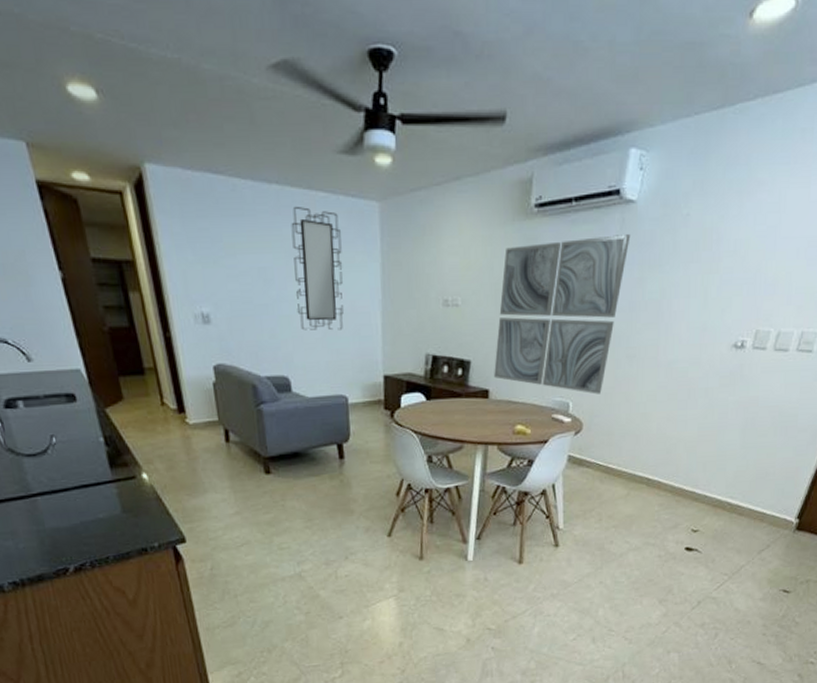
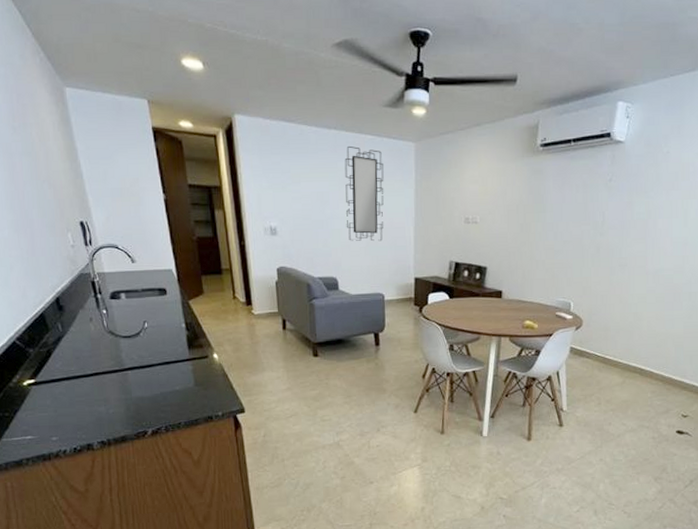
wall art: present [494,234,631,395] -> none [506,168,620,296]

